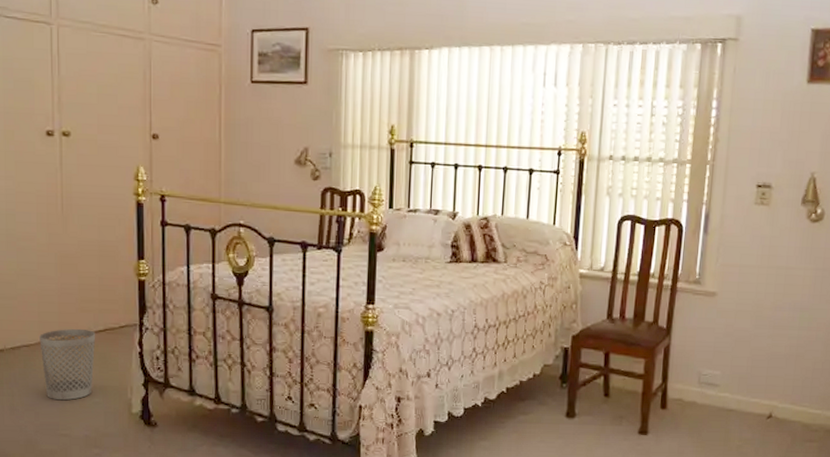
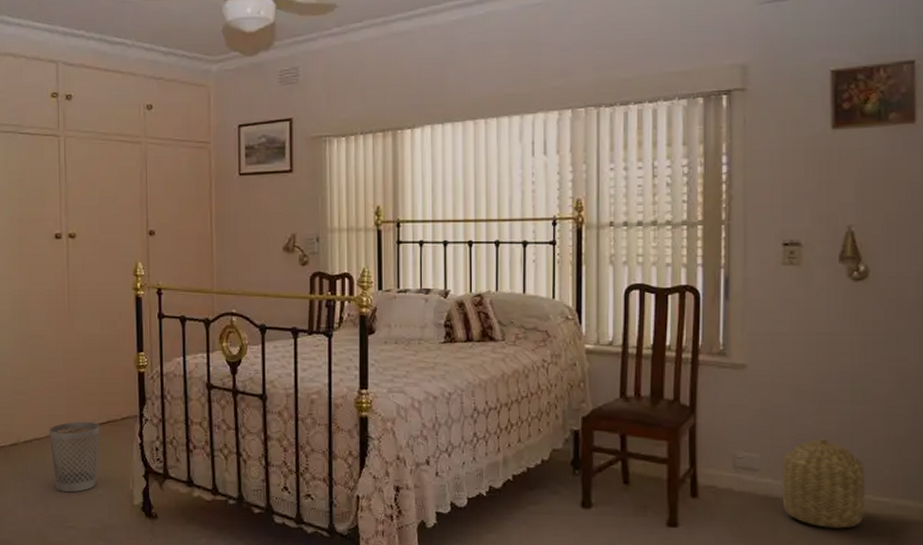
basket: none [735,358,804,436] -> present [782,438,866,529]

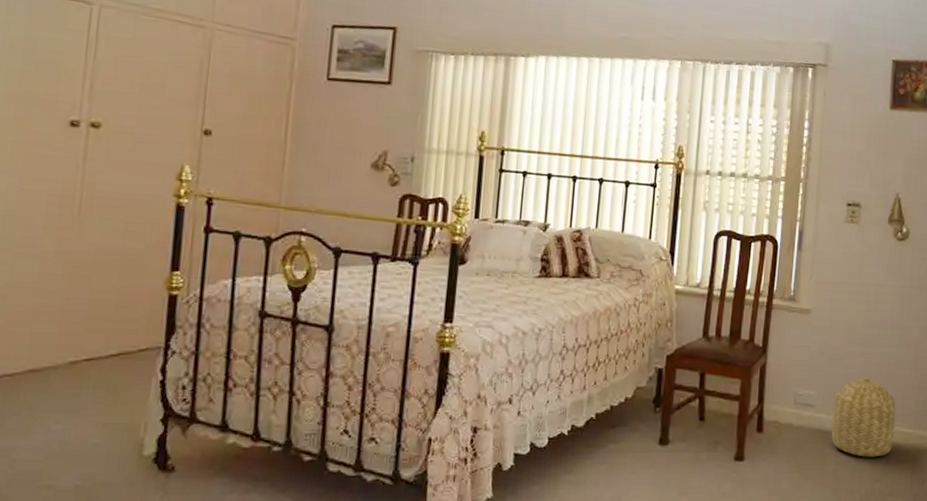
wastebasket: present [49,421,100,493] -> none [28,353,106,443]

